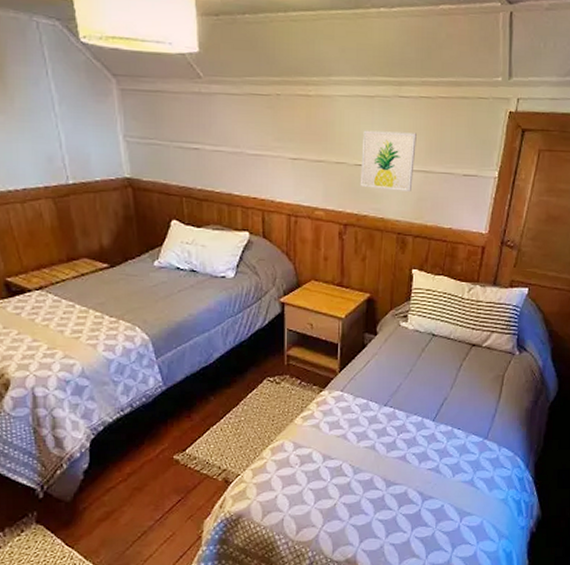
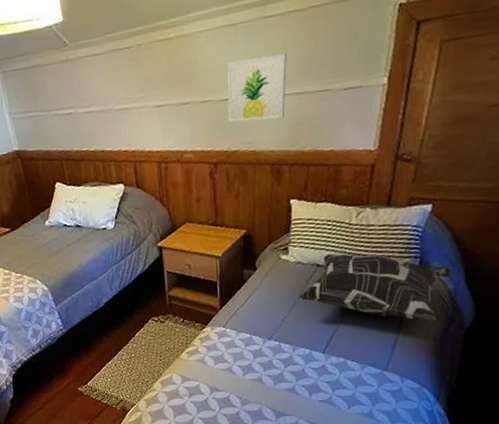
decorative pillow: none [414,325,541,394] -> present [298,254,451,322]

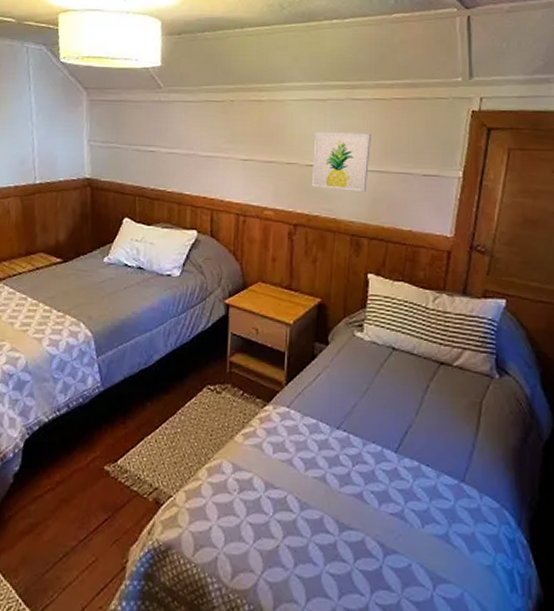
decorative pillow: present [298,254,451,322] -> none [371,338,527,429]

